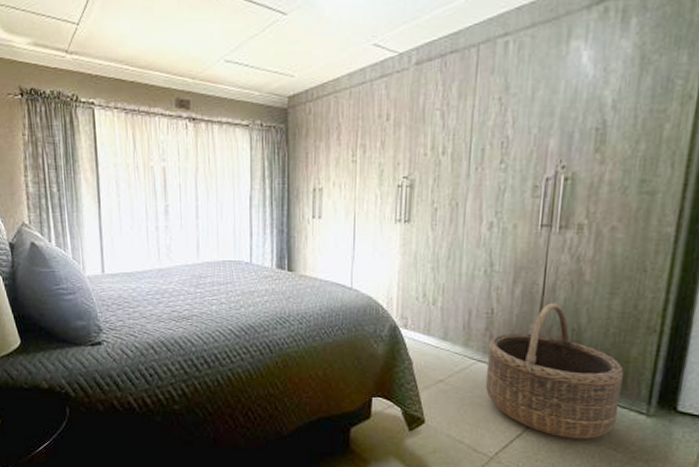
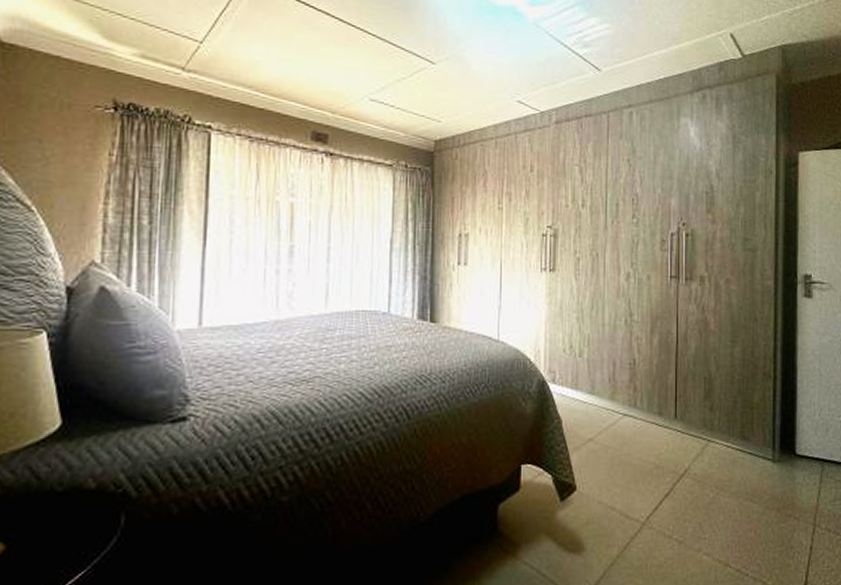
basket: present [485,303,624,439] -> none [632,352,751,493]

